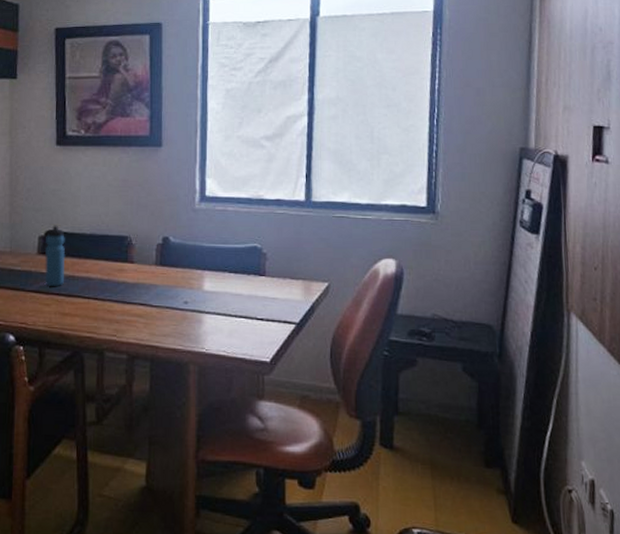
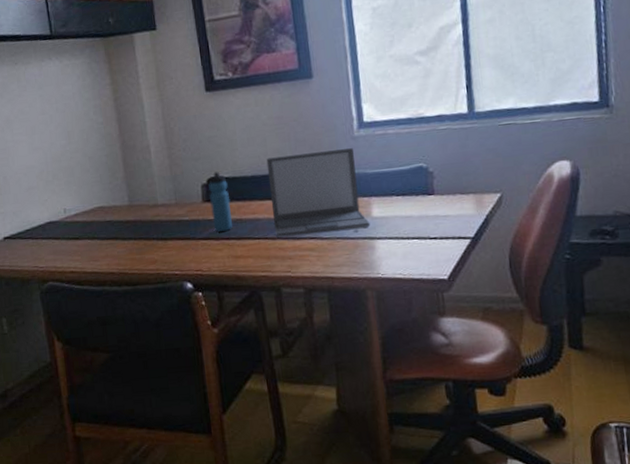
laptop: none [105,218,201,300] -> present [266,148,370,238]

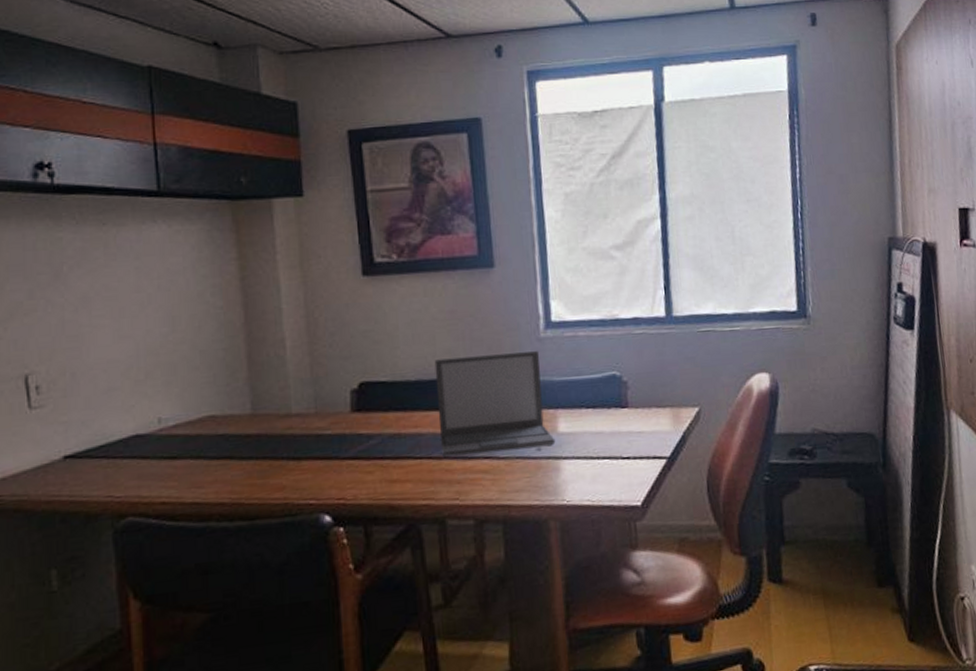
water bottle: present [208,171,232,232] -> none [359,374,388,450]

